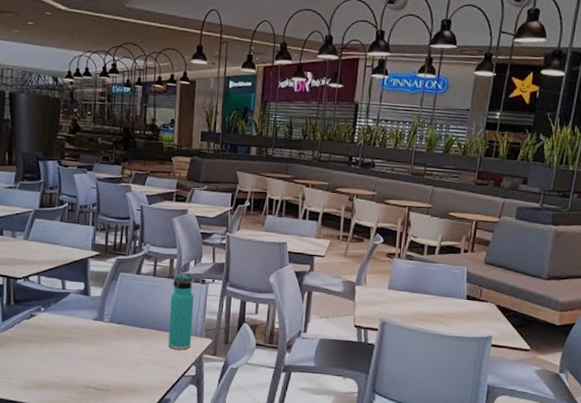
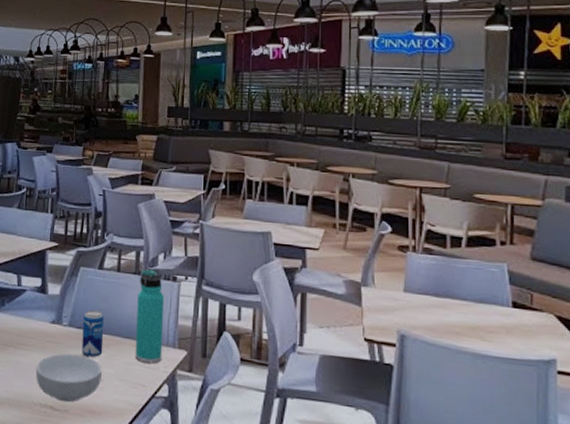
cereal bowl: none [80,344,139,384] -> present [35,353,102,403]
beverage can: none [121,308,141,347] -> present [81,310,104,358]

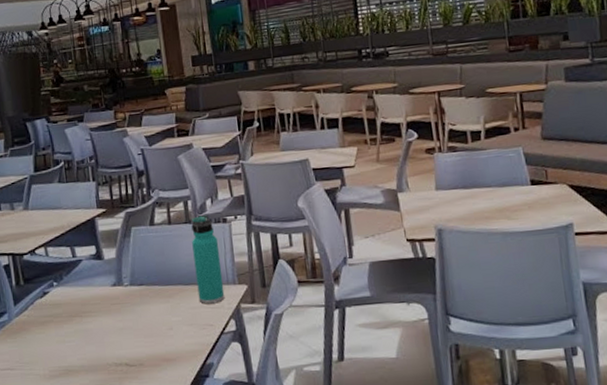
cereal bowl: present [35,353,102,403] -> none [104,309,171,357]
beverage can: present [81,310,104,358] -> none [143,265,168,310]

